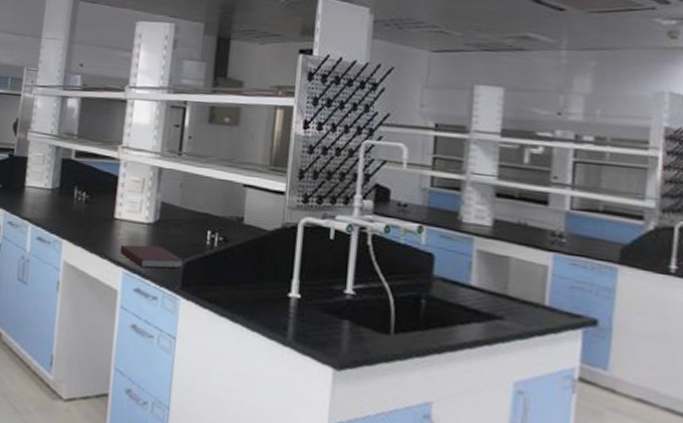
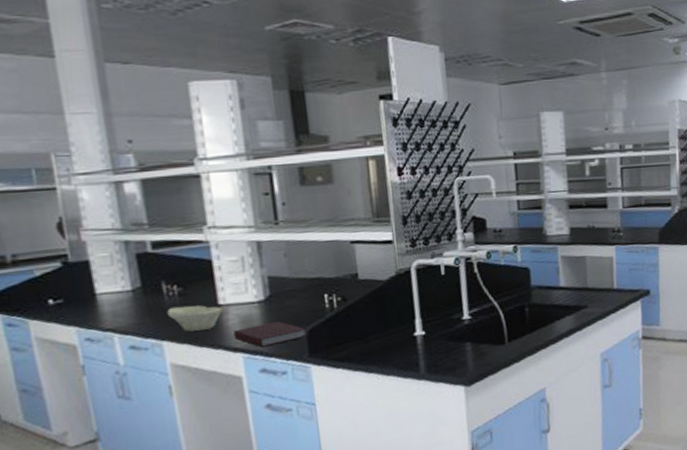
bowl: none [72,211,117,239] -> present [166,305,223,332]

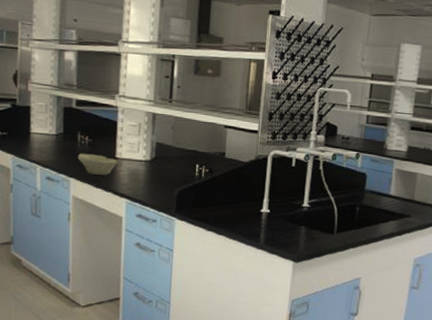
notebook: present [233,321,307,348] -> none [122,179,178,198]

